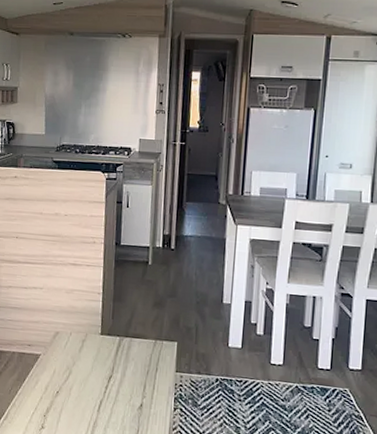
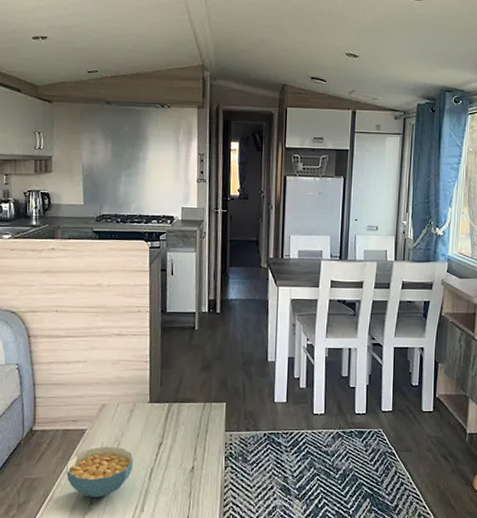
cereal bowl: none [21,373,84,423] -> present [66,446,134,498]

